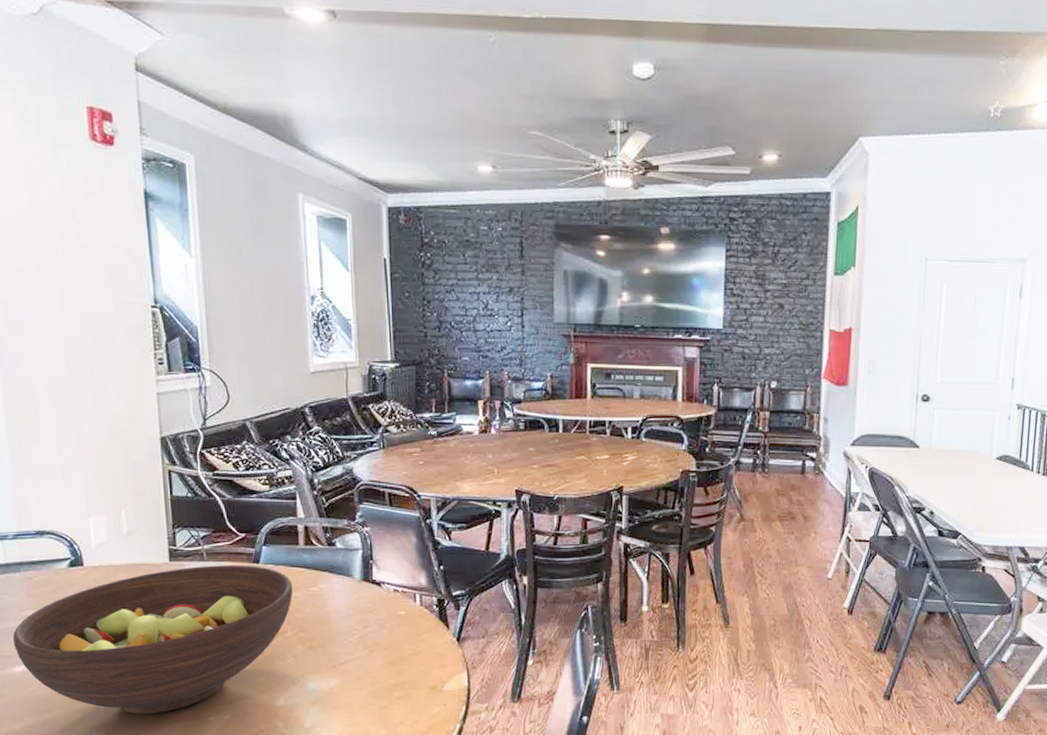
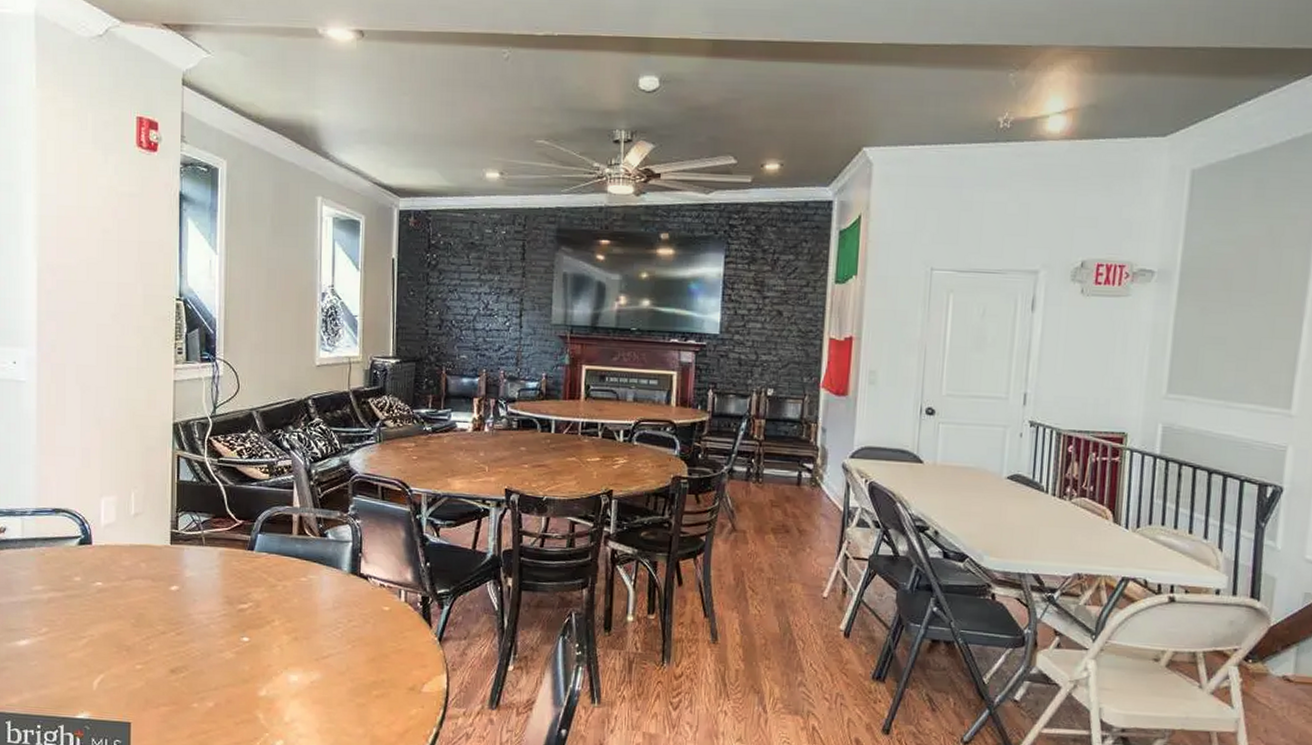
fruit bowl: present [13,565,293,714] -> none [22,550,284,697]

